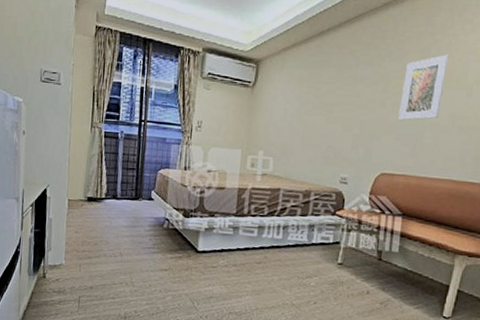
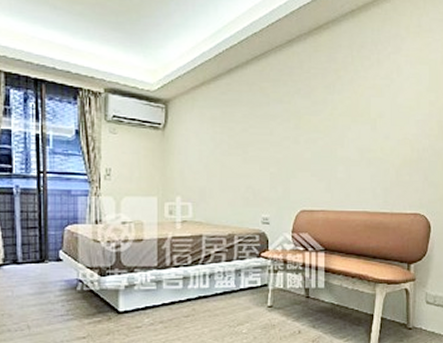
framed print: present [398,54,449,121] -> none [312,90,352,157]

